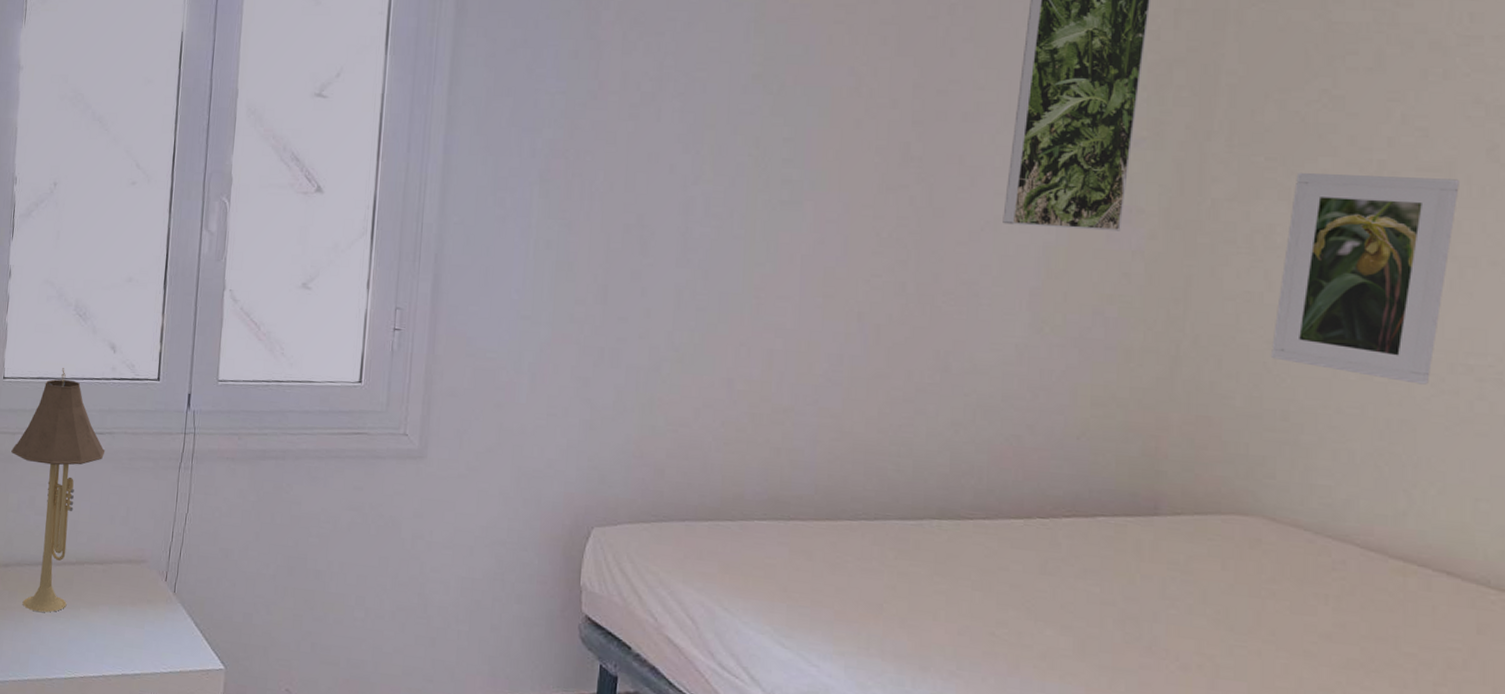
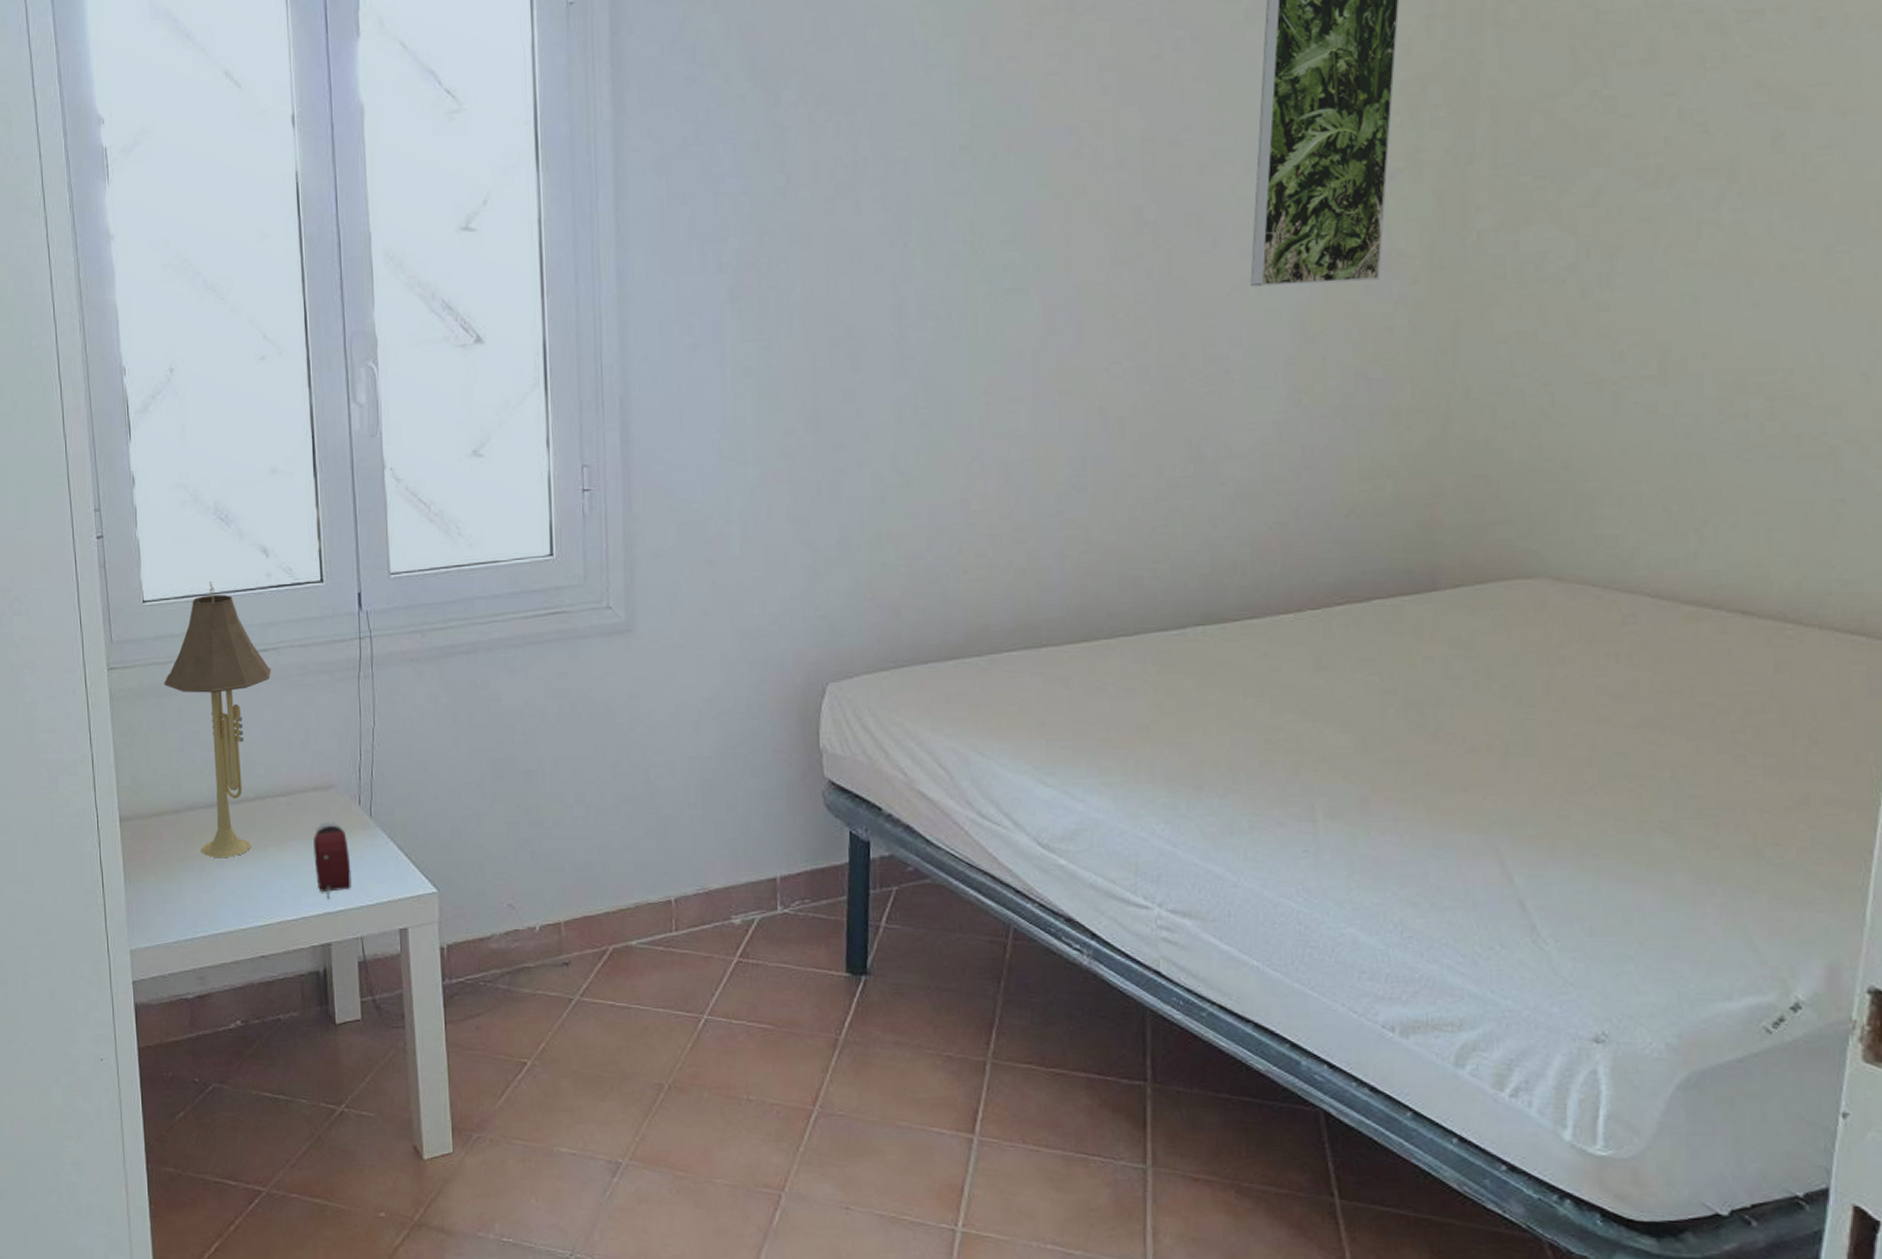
alarm clock: none [119,591,152,663] -> present [313,821,352,900]
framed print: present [1270,173,1459,385] -> none [1547,177,1743,412]

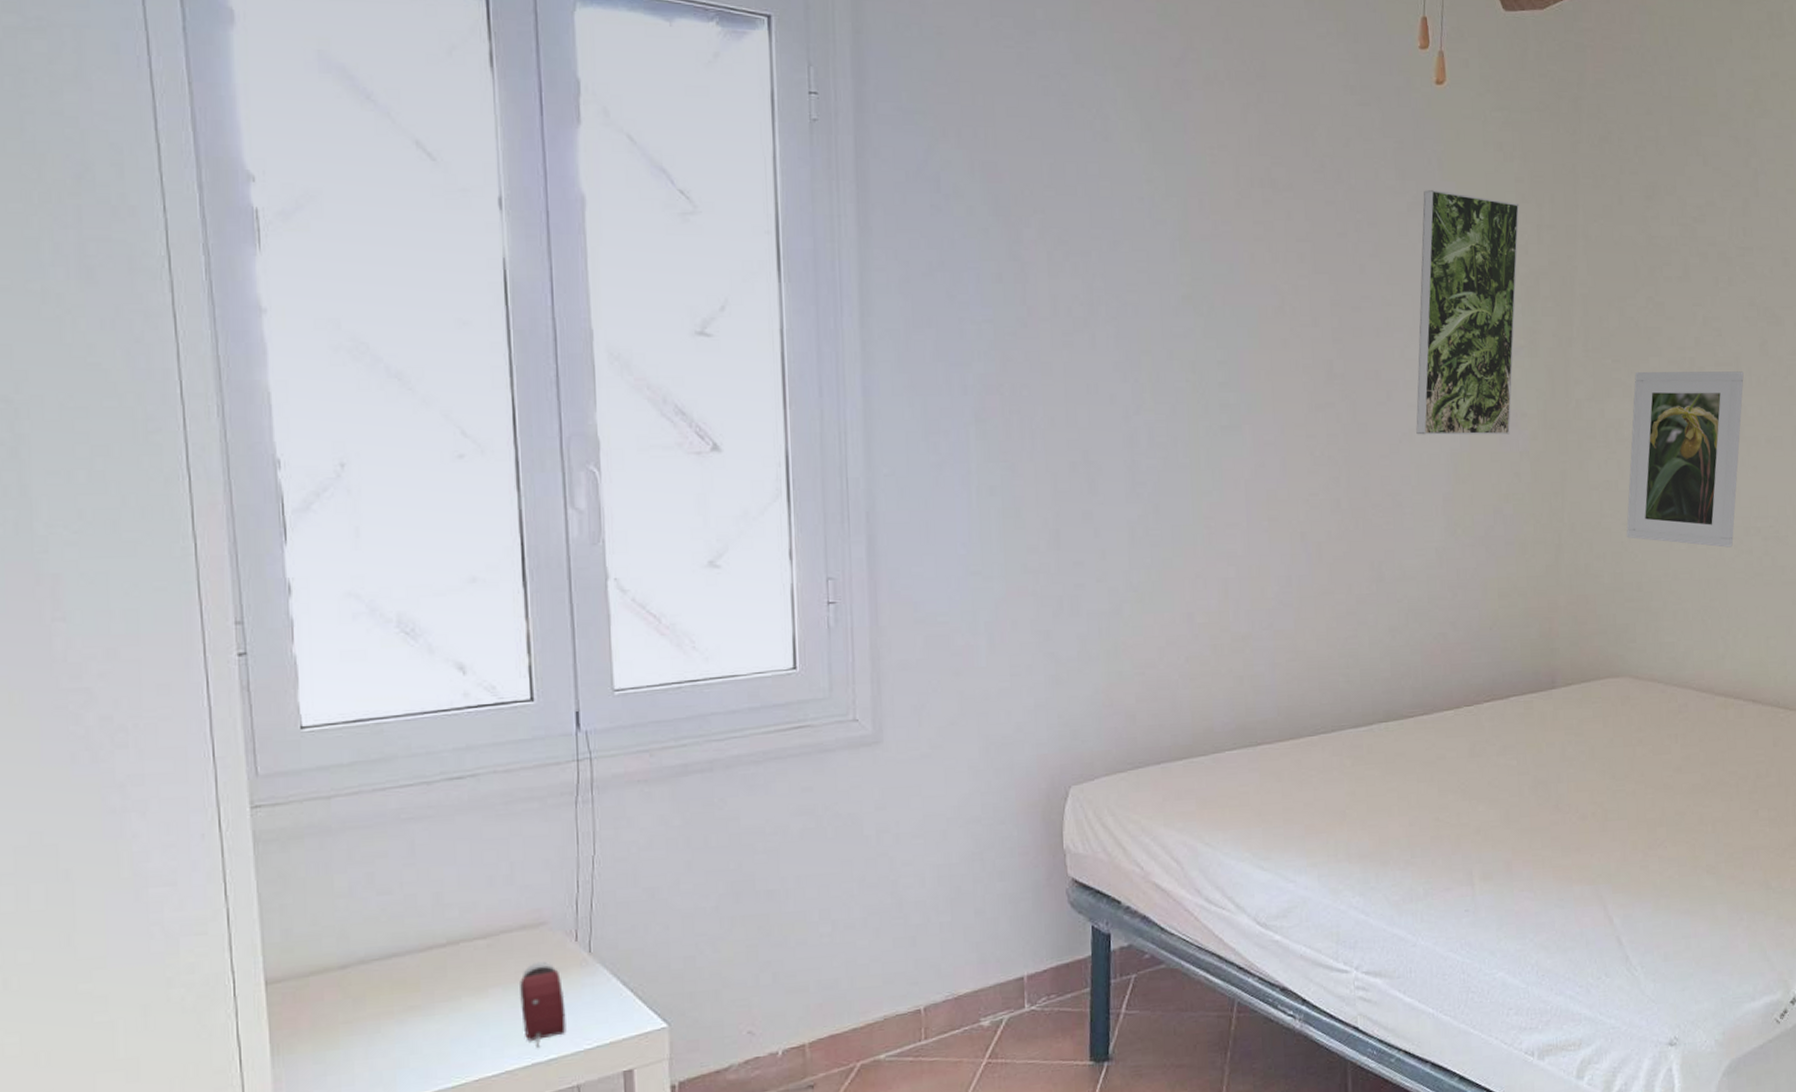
table lamp: present [164,582,272,857] -> none [328,703,469,1015]
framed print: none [1547,177,1743,412] -> present [1626,371,1744,548]

